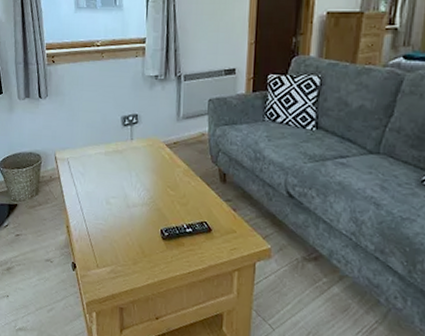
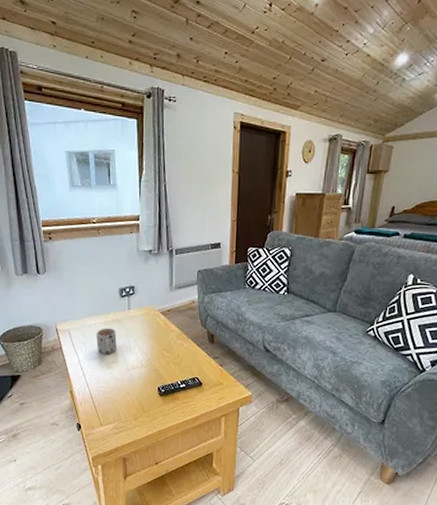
mug: none [96,159,118,188] -> present [96,328,117,354]

